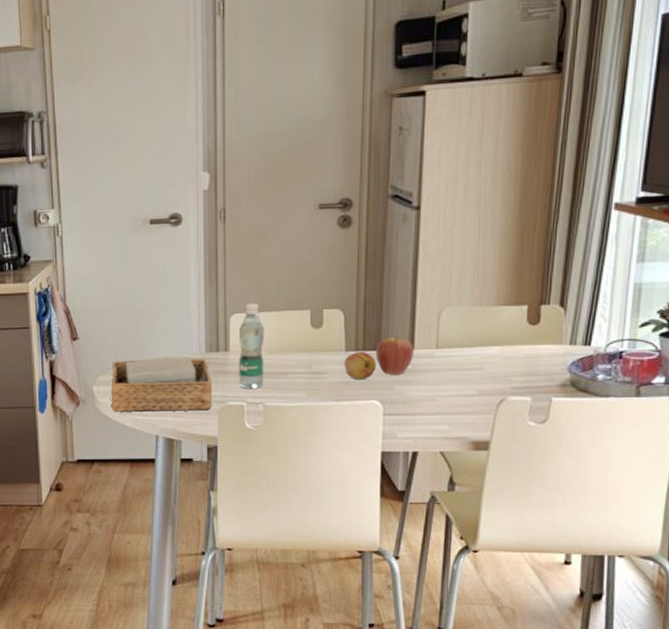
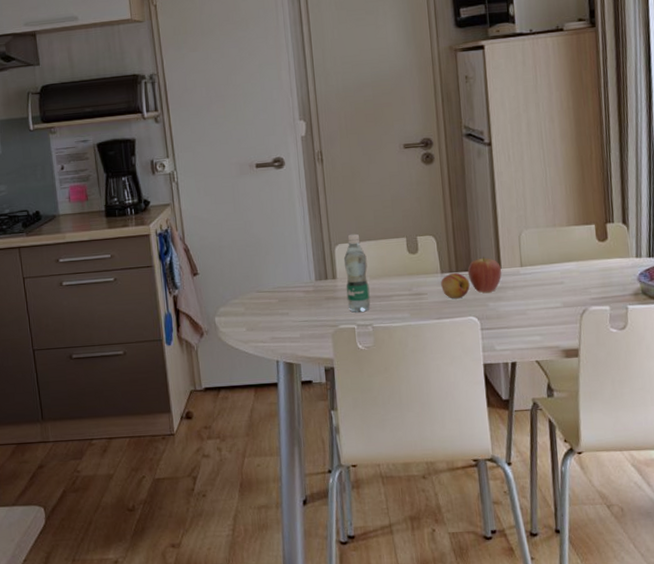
napkin holder: present [111,358,212,412] -> none [231,286,326,341]

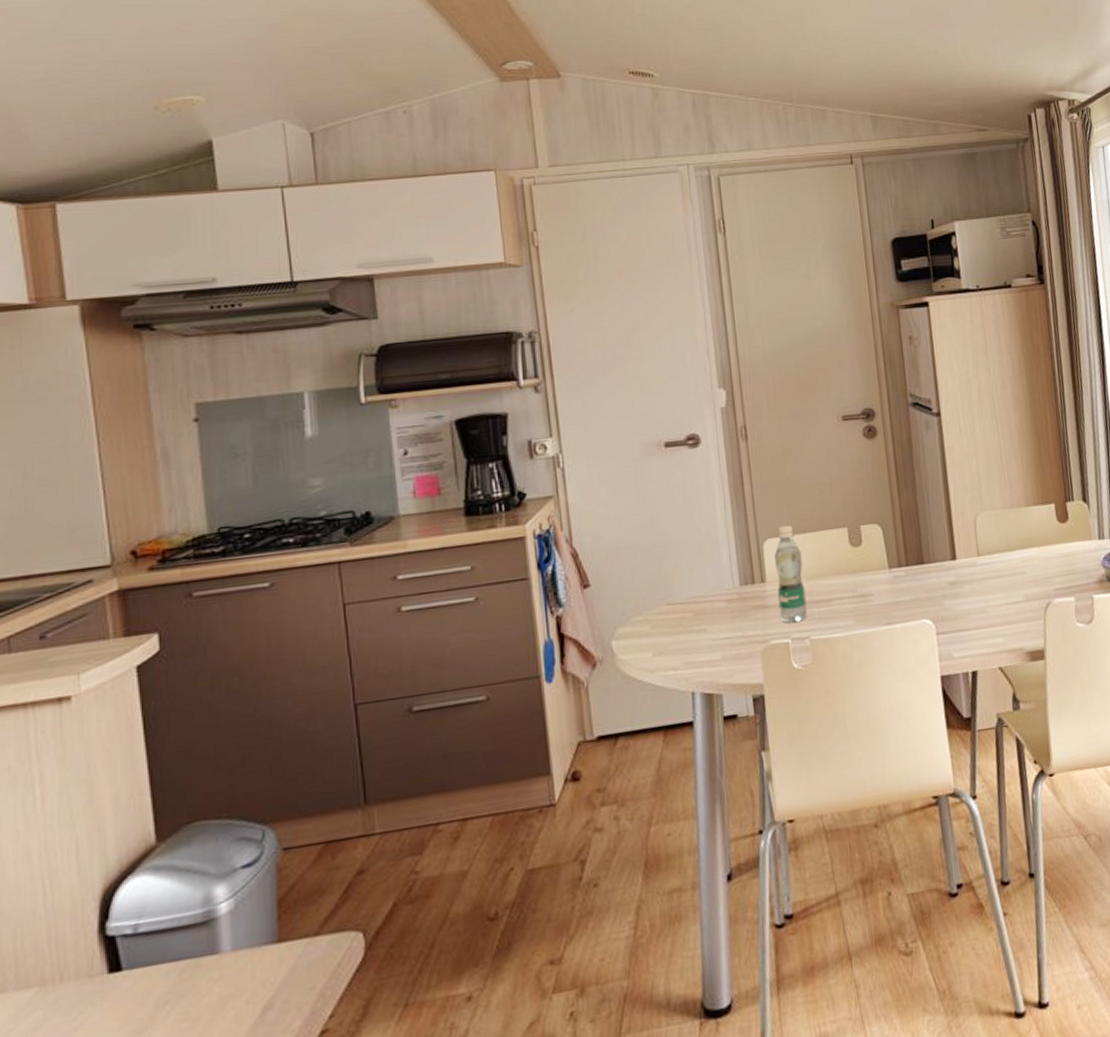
fruit: present [441,272,470,299] -> none [889,566,922,599]
fruit: present [467,256,502,293] -> none [918,546,958,590]

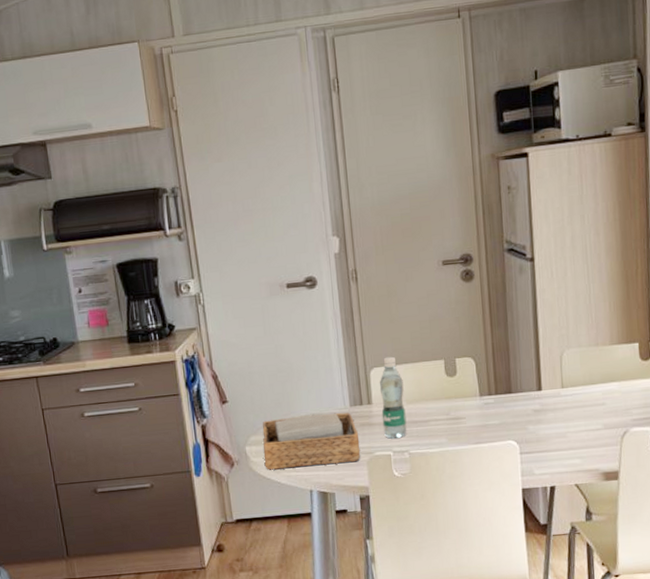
napkin holder: none [632,593,753,670] -> present [262,412,361,470]

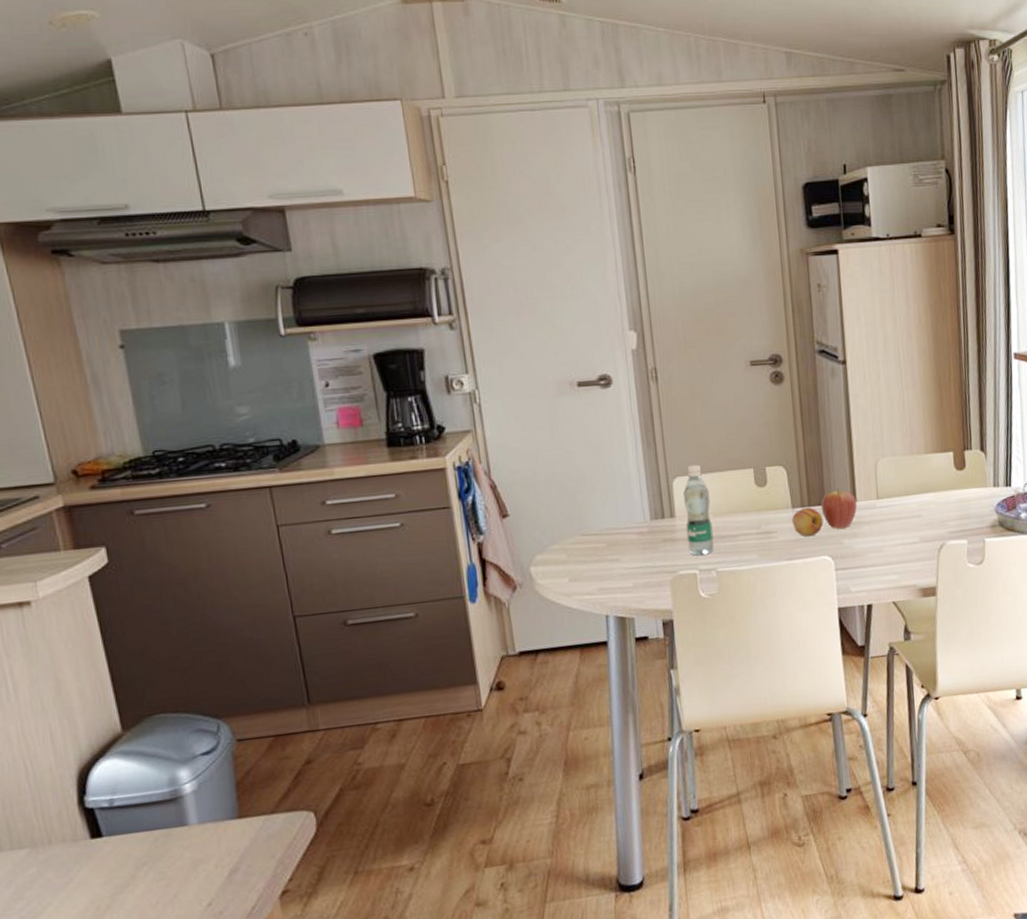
napkin holder: present [262,412,361,470] -> none [549,527,663,594]
fruit: none [479,395,509,423] -> present [792,507,824,537]
fruit: none [507,378,543,416] -> present [820,488,858,529]

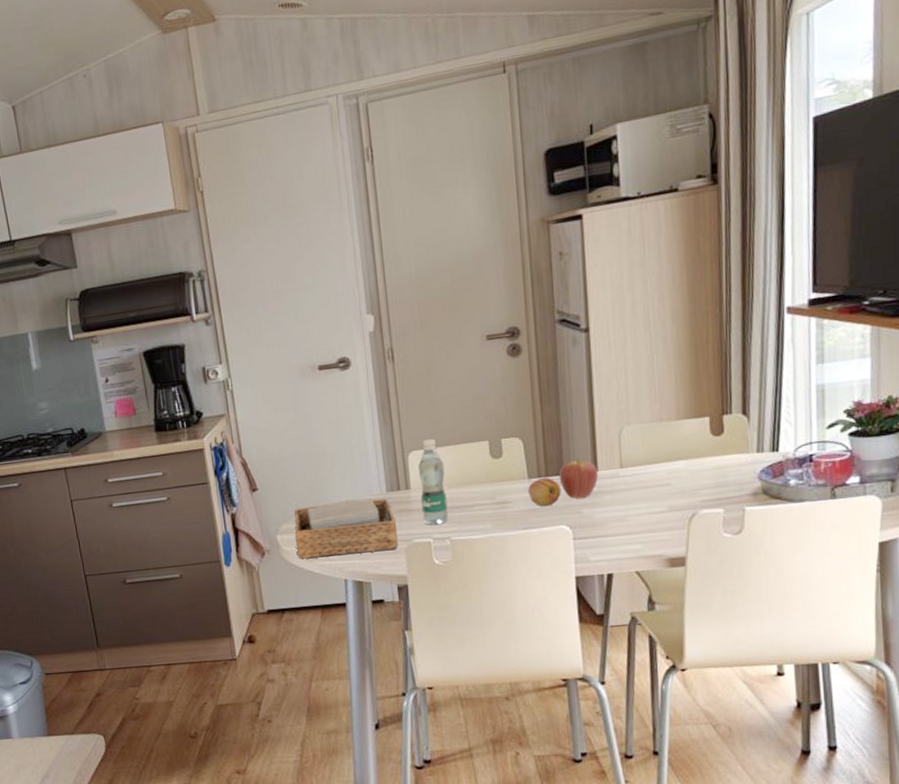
napkin holder: none [549,527,663,594] -> present [293,498,398,560]

